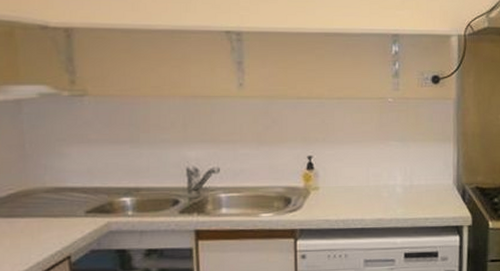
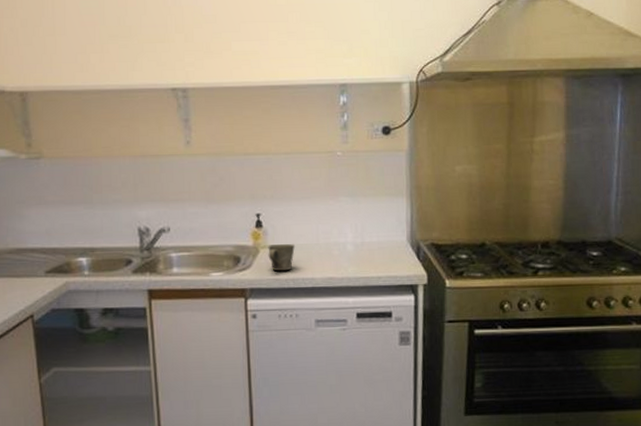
mug: none [319,186,345,213] -> present [268,244,295,272]

